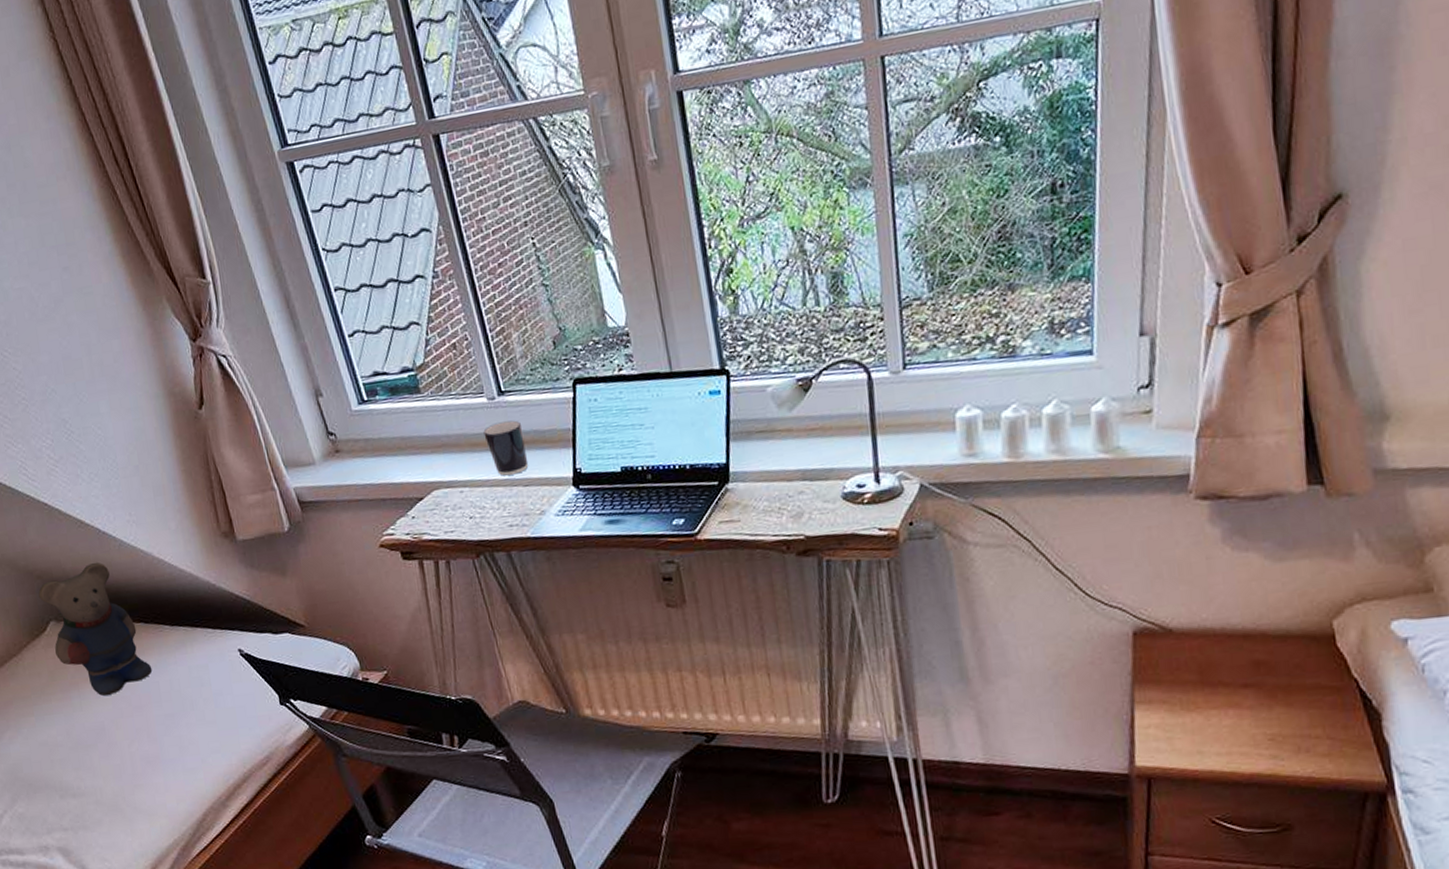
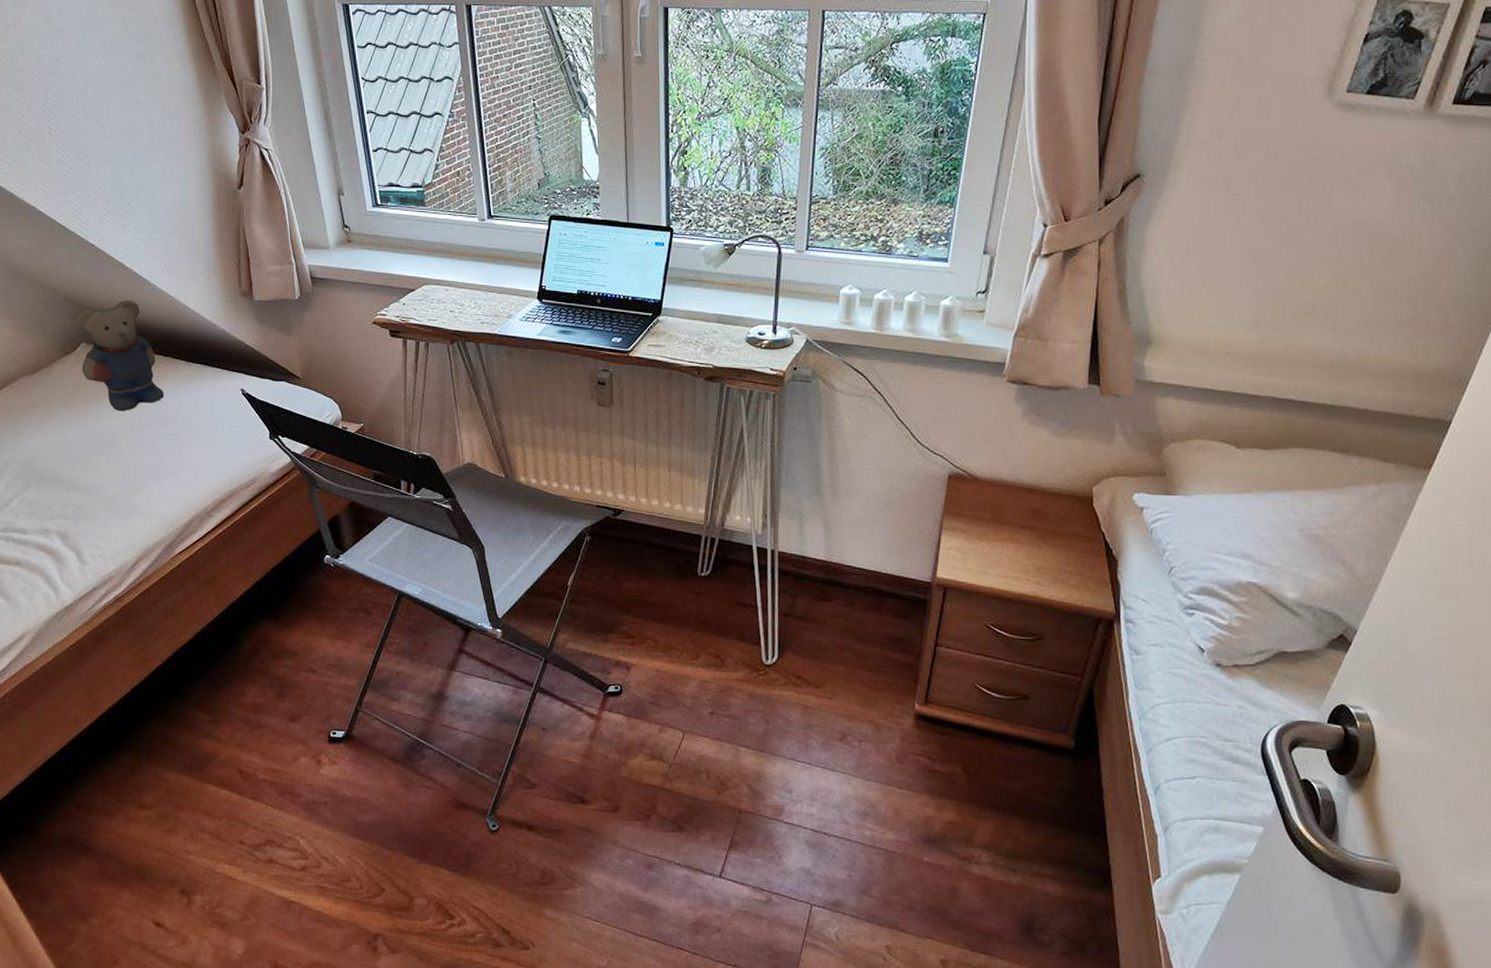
mug: present [483,420,529,476] -> none [471,240,504,283]

